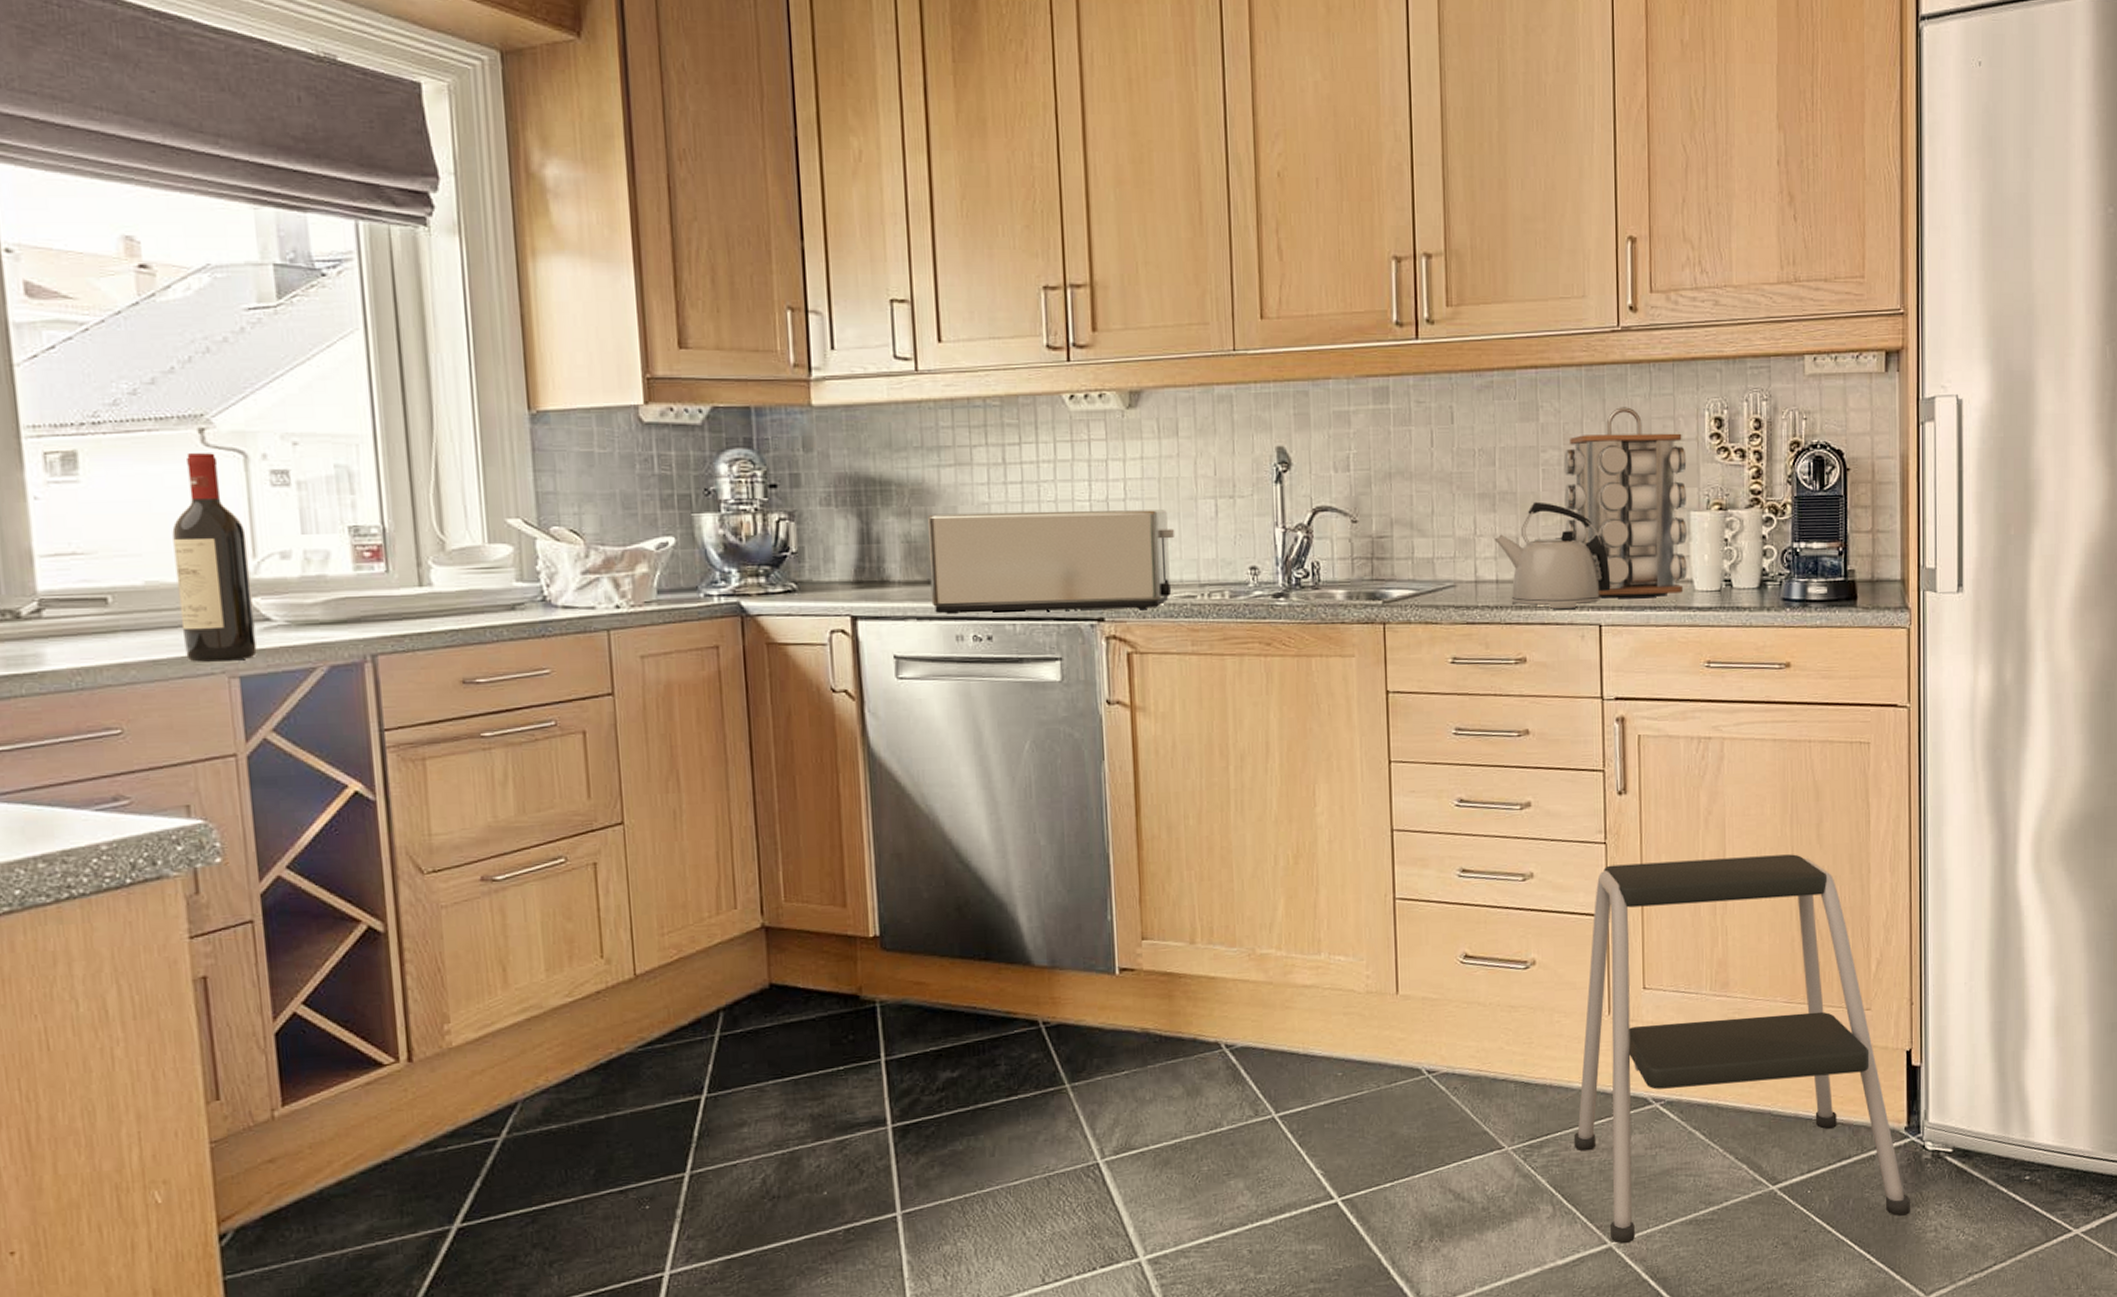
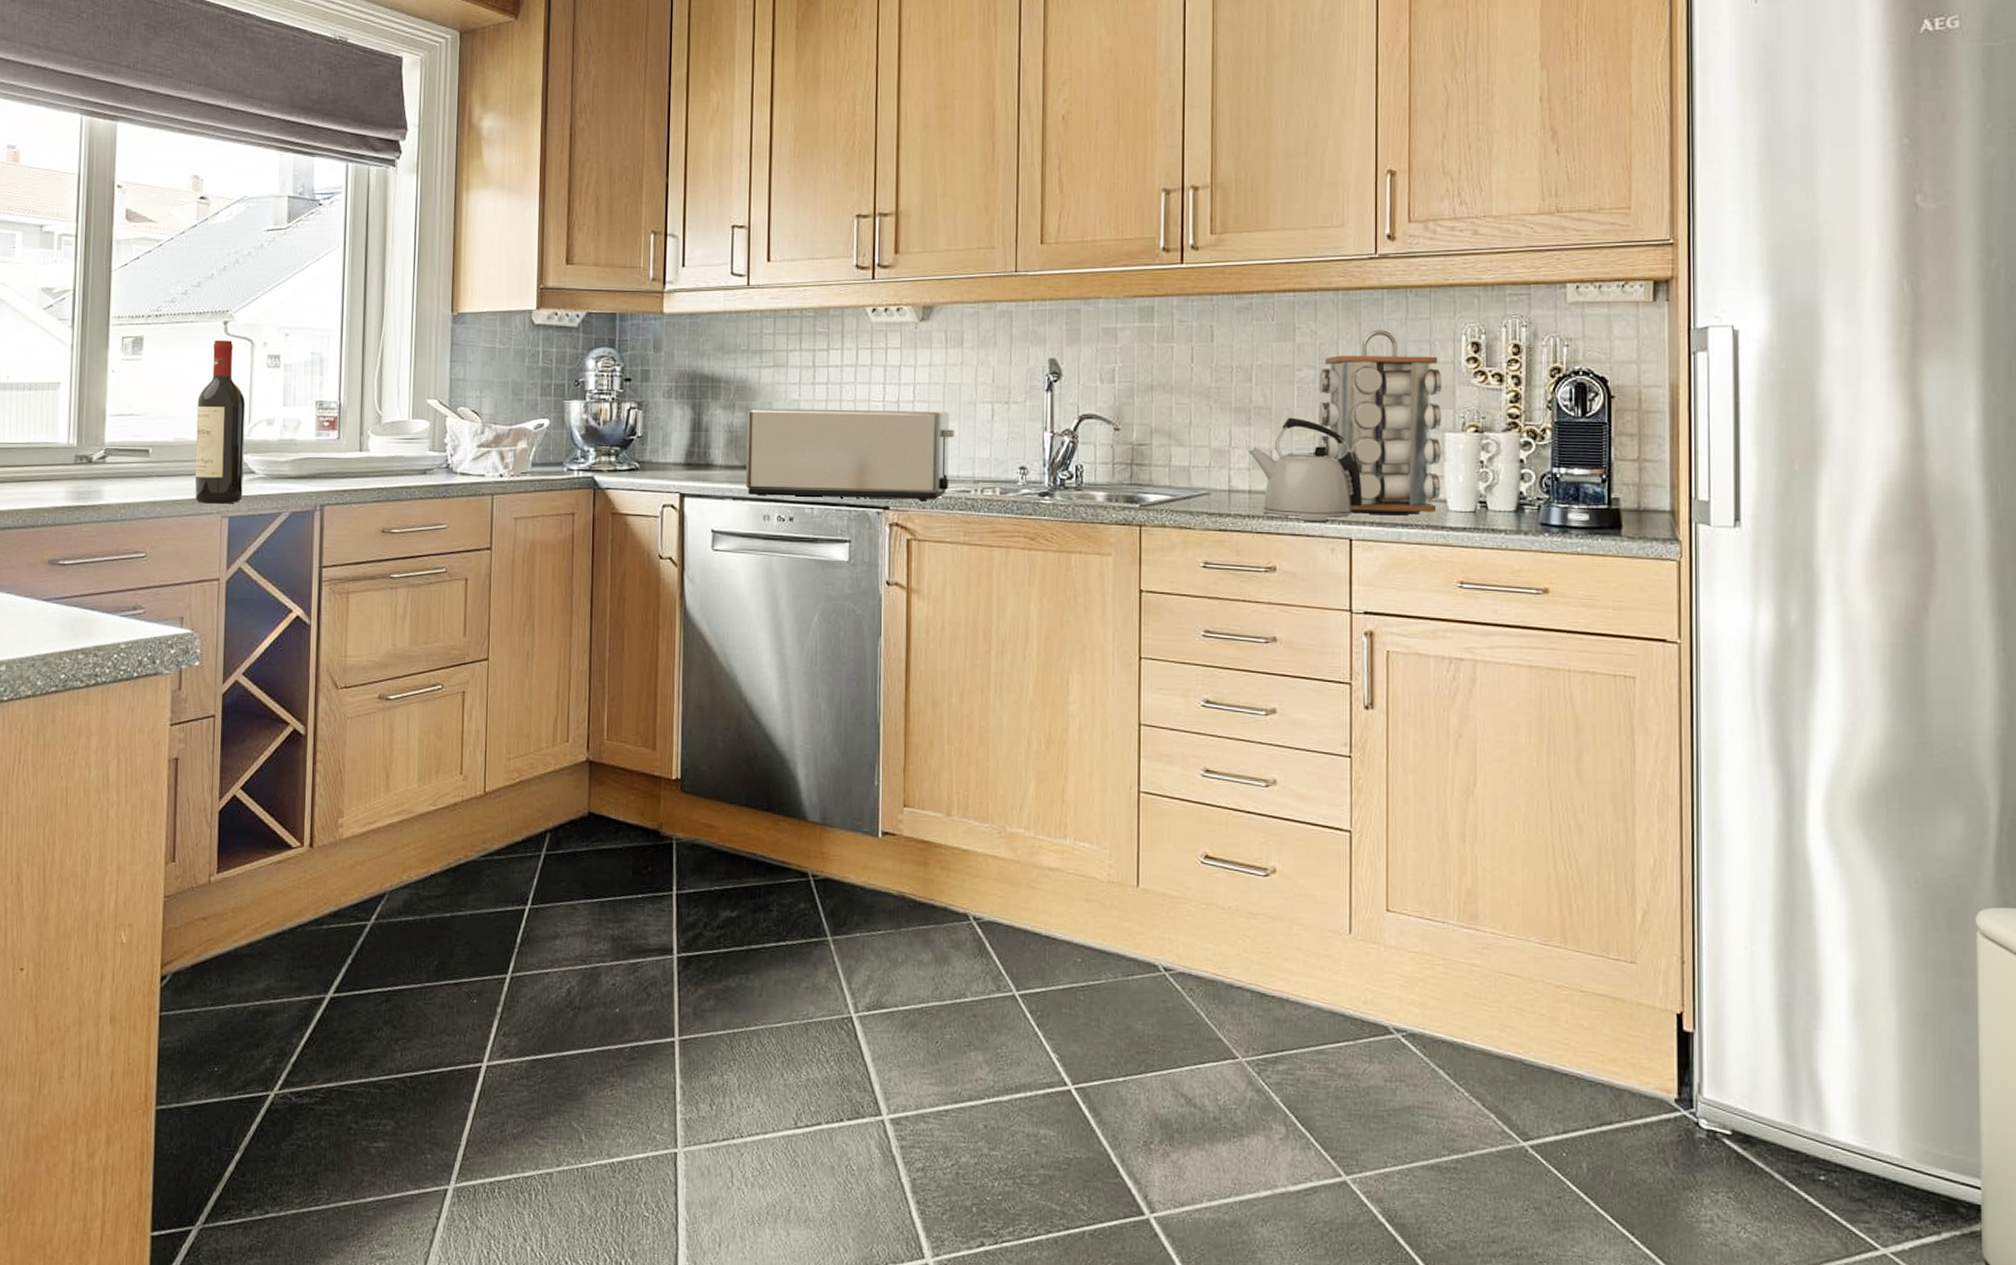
step stool: present [1573,854,1910,1244] -> none [1309,780,1681,1199]

